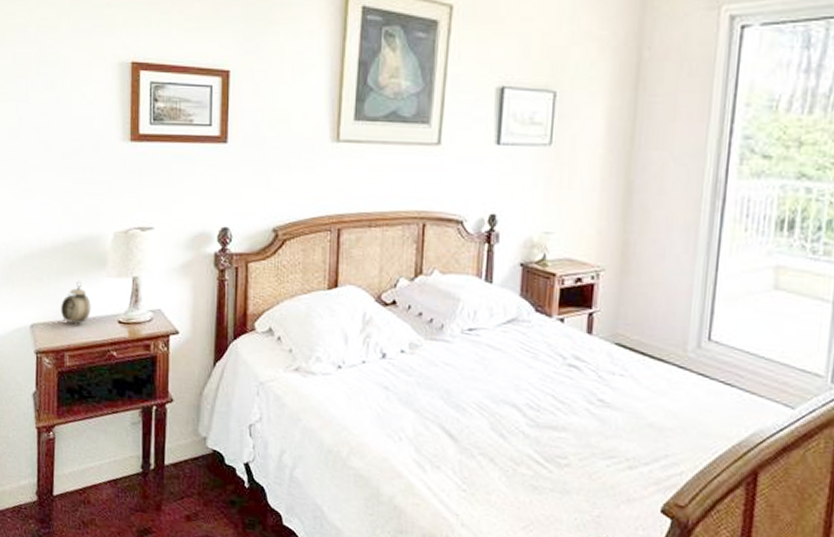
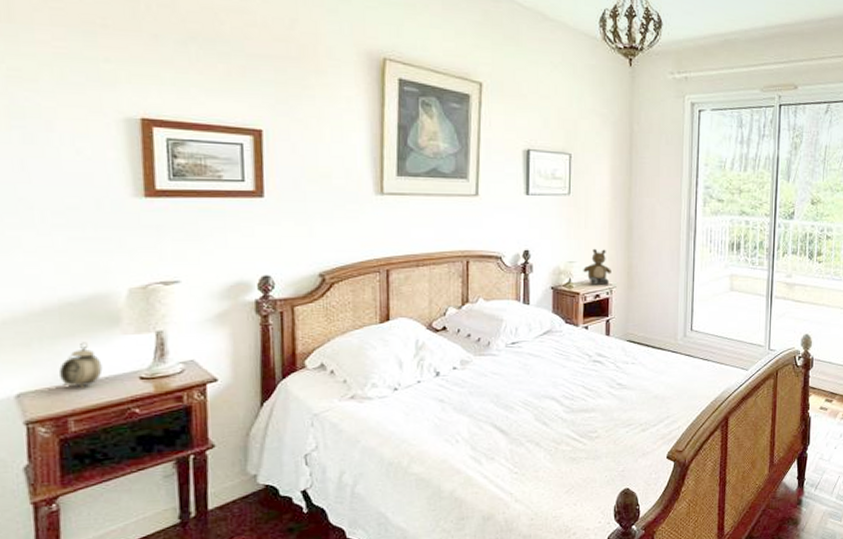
bear: none [562,216,600,268] -> present [583,248,611,286]

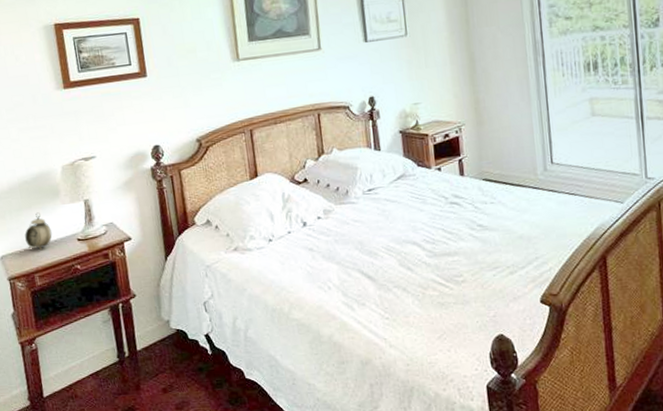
bear: present [583,248,611,286] -> none [429,87,458,125]

